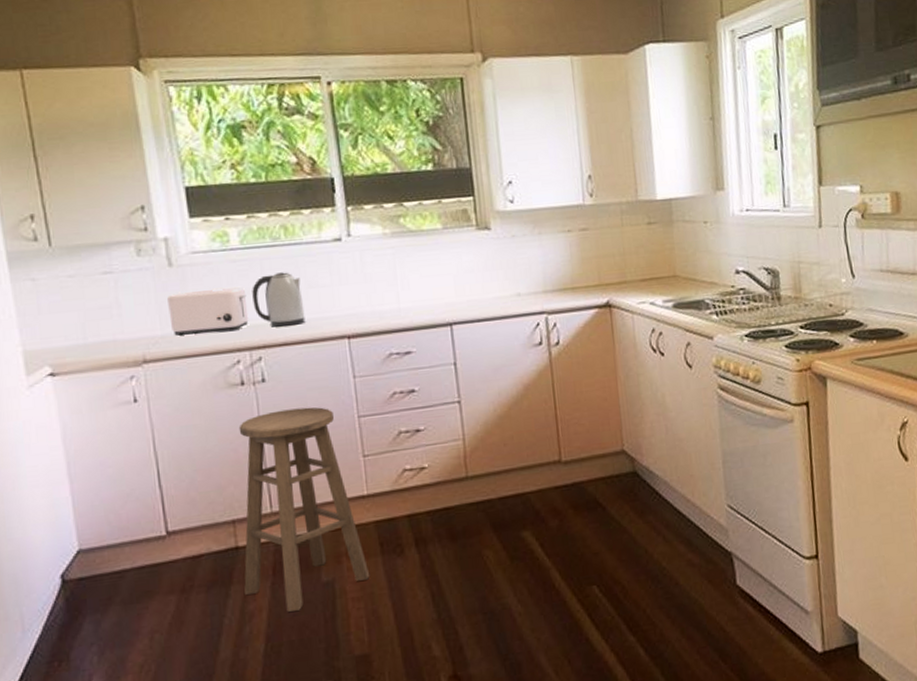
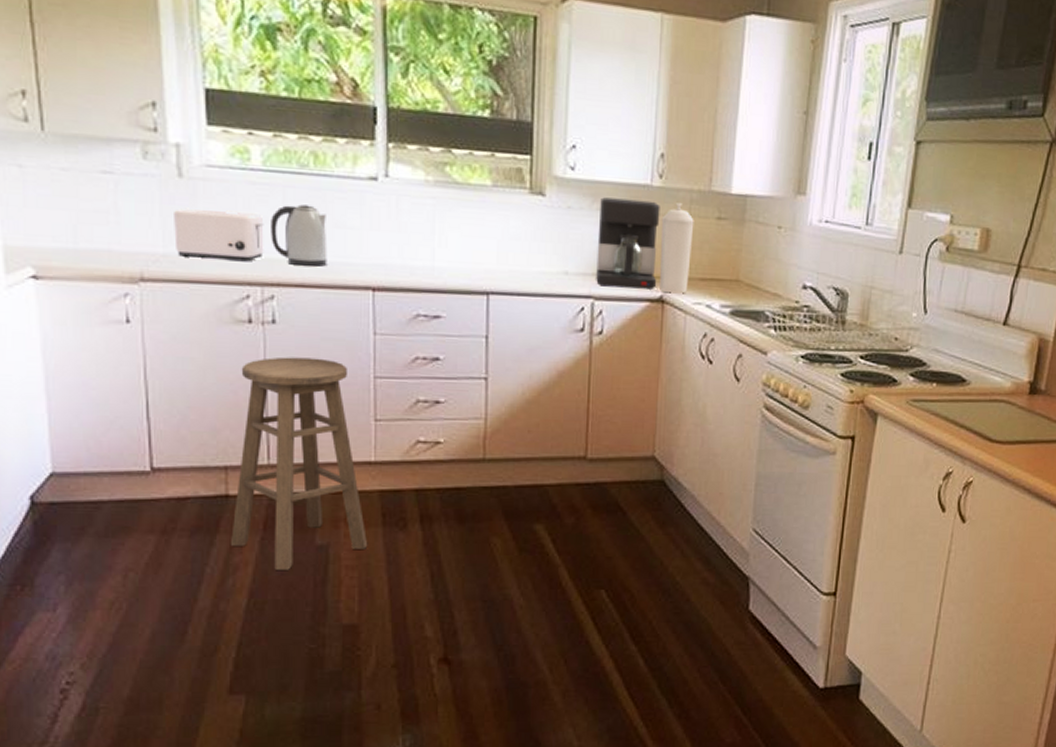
coffee maker: none [540,218,602,301] -> present [596,197,660,289]
canister: none [597,216,631,298] -> present [659,203,694,294]

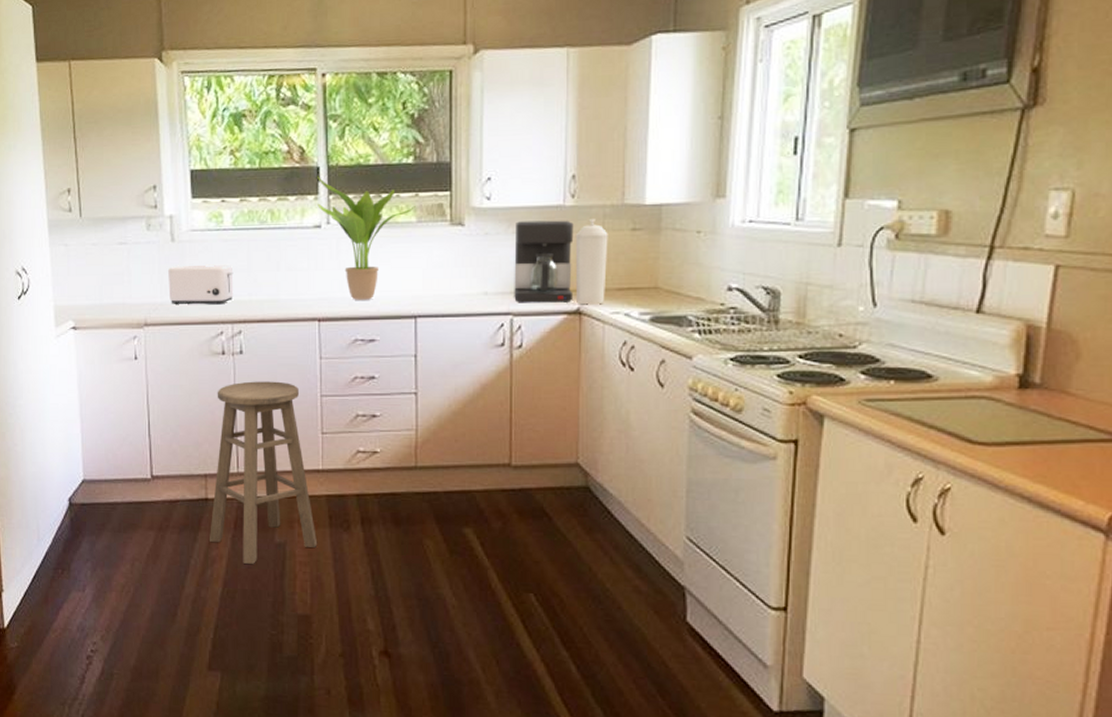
kettle: present [271,204,328,267] -> none [238,254,282,304]
potted plant: none [373,117,491,270] -> present [317,176,416,300]

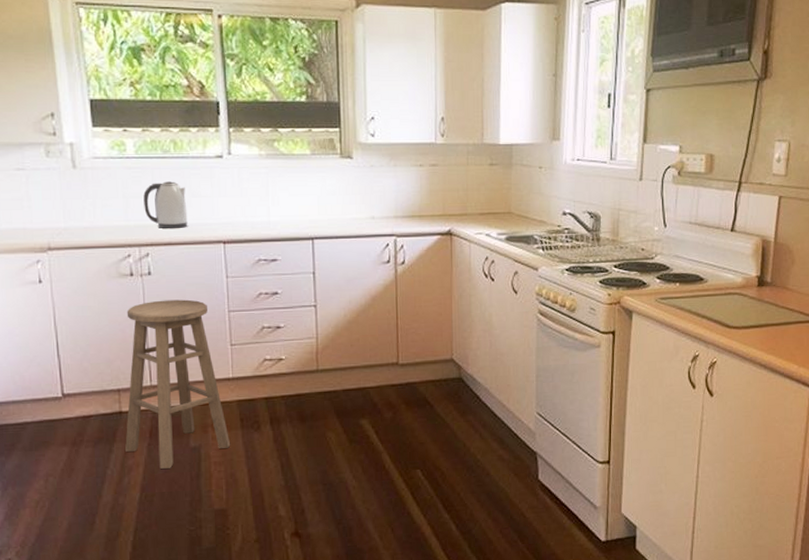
toaster: present [168,264,234,305] -> none [71,190,140,229]
kettle: none [238,254,282,304] -> present [143,181,188,228]
potted plant: present [317,176,416,300] -> none [217,110,309,224]
coffee maker: present [514,220,574,303] -> none [396,155,445,226]
canister: present [575,219,608,305] -> none [445,155,472,227]

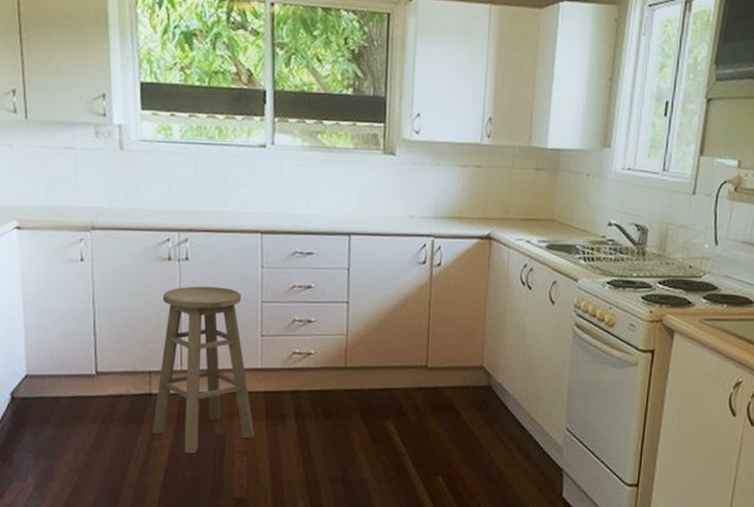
kettle: present [143,181,188,228] -> none [186,168,228,216]

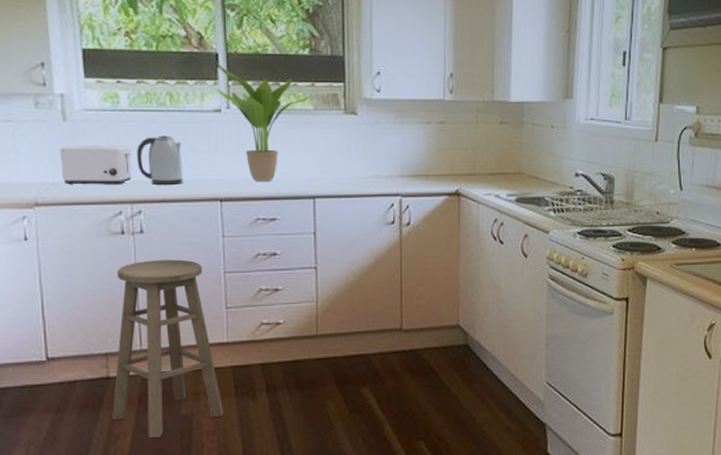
toaster: none [116,173,181,213] -> present [60,144,132,185]
kettle: none [186,168,228,216] -> present [137,136,183,185]
potted plant: none [263,98,353,217] -> present [216,62,312,182]

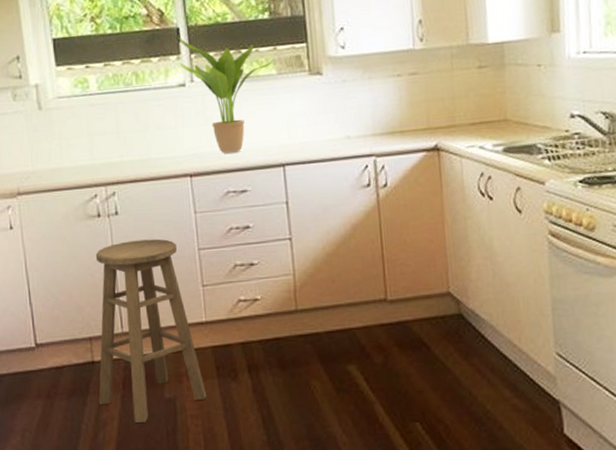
toaster: present [60,144,132,185] -> none [37,127,105,171]
kettle: present [137,136,183,185] -> none [107,115,153,165]

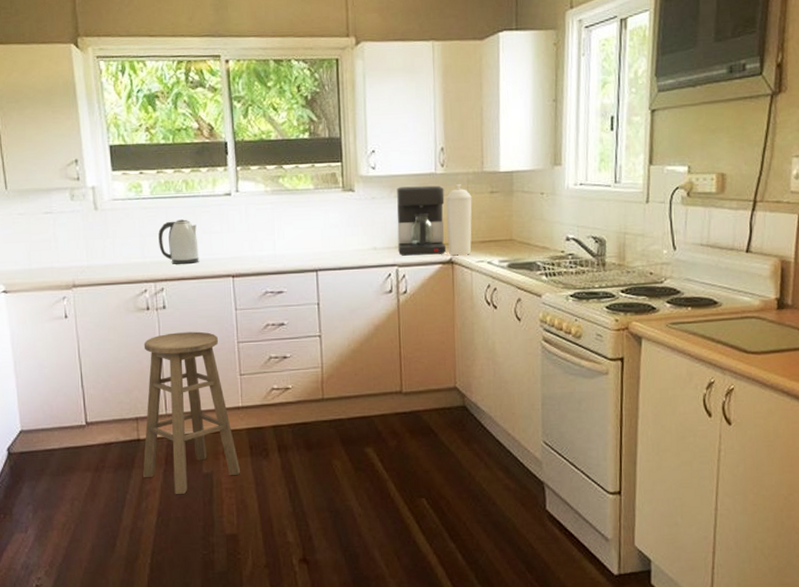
kettle: none [107,115,153,165] -> present [158,219,199,264]
potted plant: present [178,36,275,154] -> none [226,150,312,258]
coffee maker: none [370,62,431,144] -> present [397,185,447,256]
canister: none [427,60,460,142] -> present [445,184,472,256]

